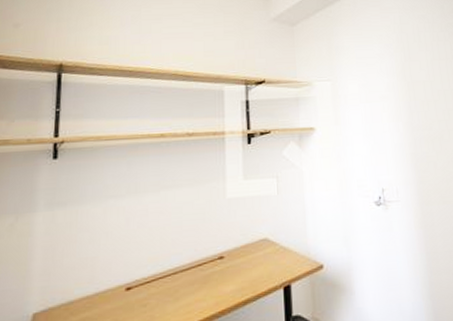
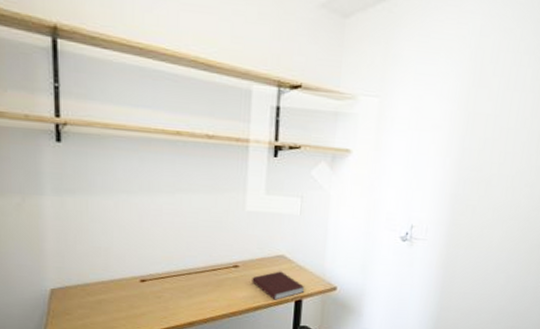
notebook: none [238,256,292,290] -> present [252,271,305,300]

